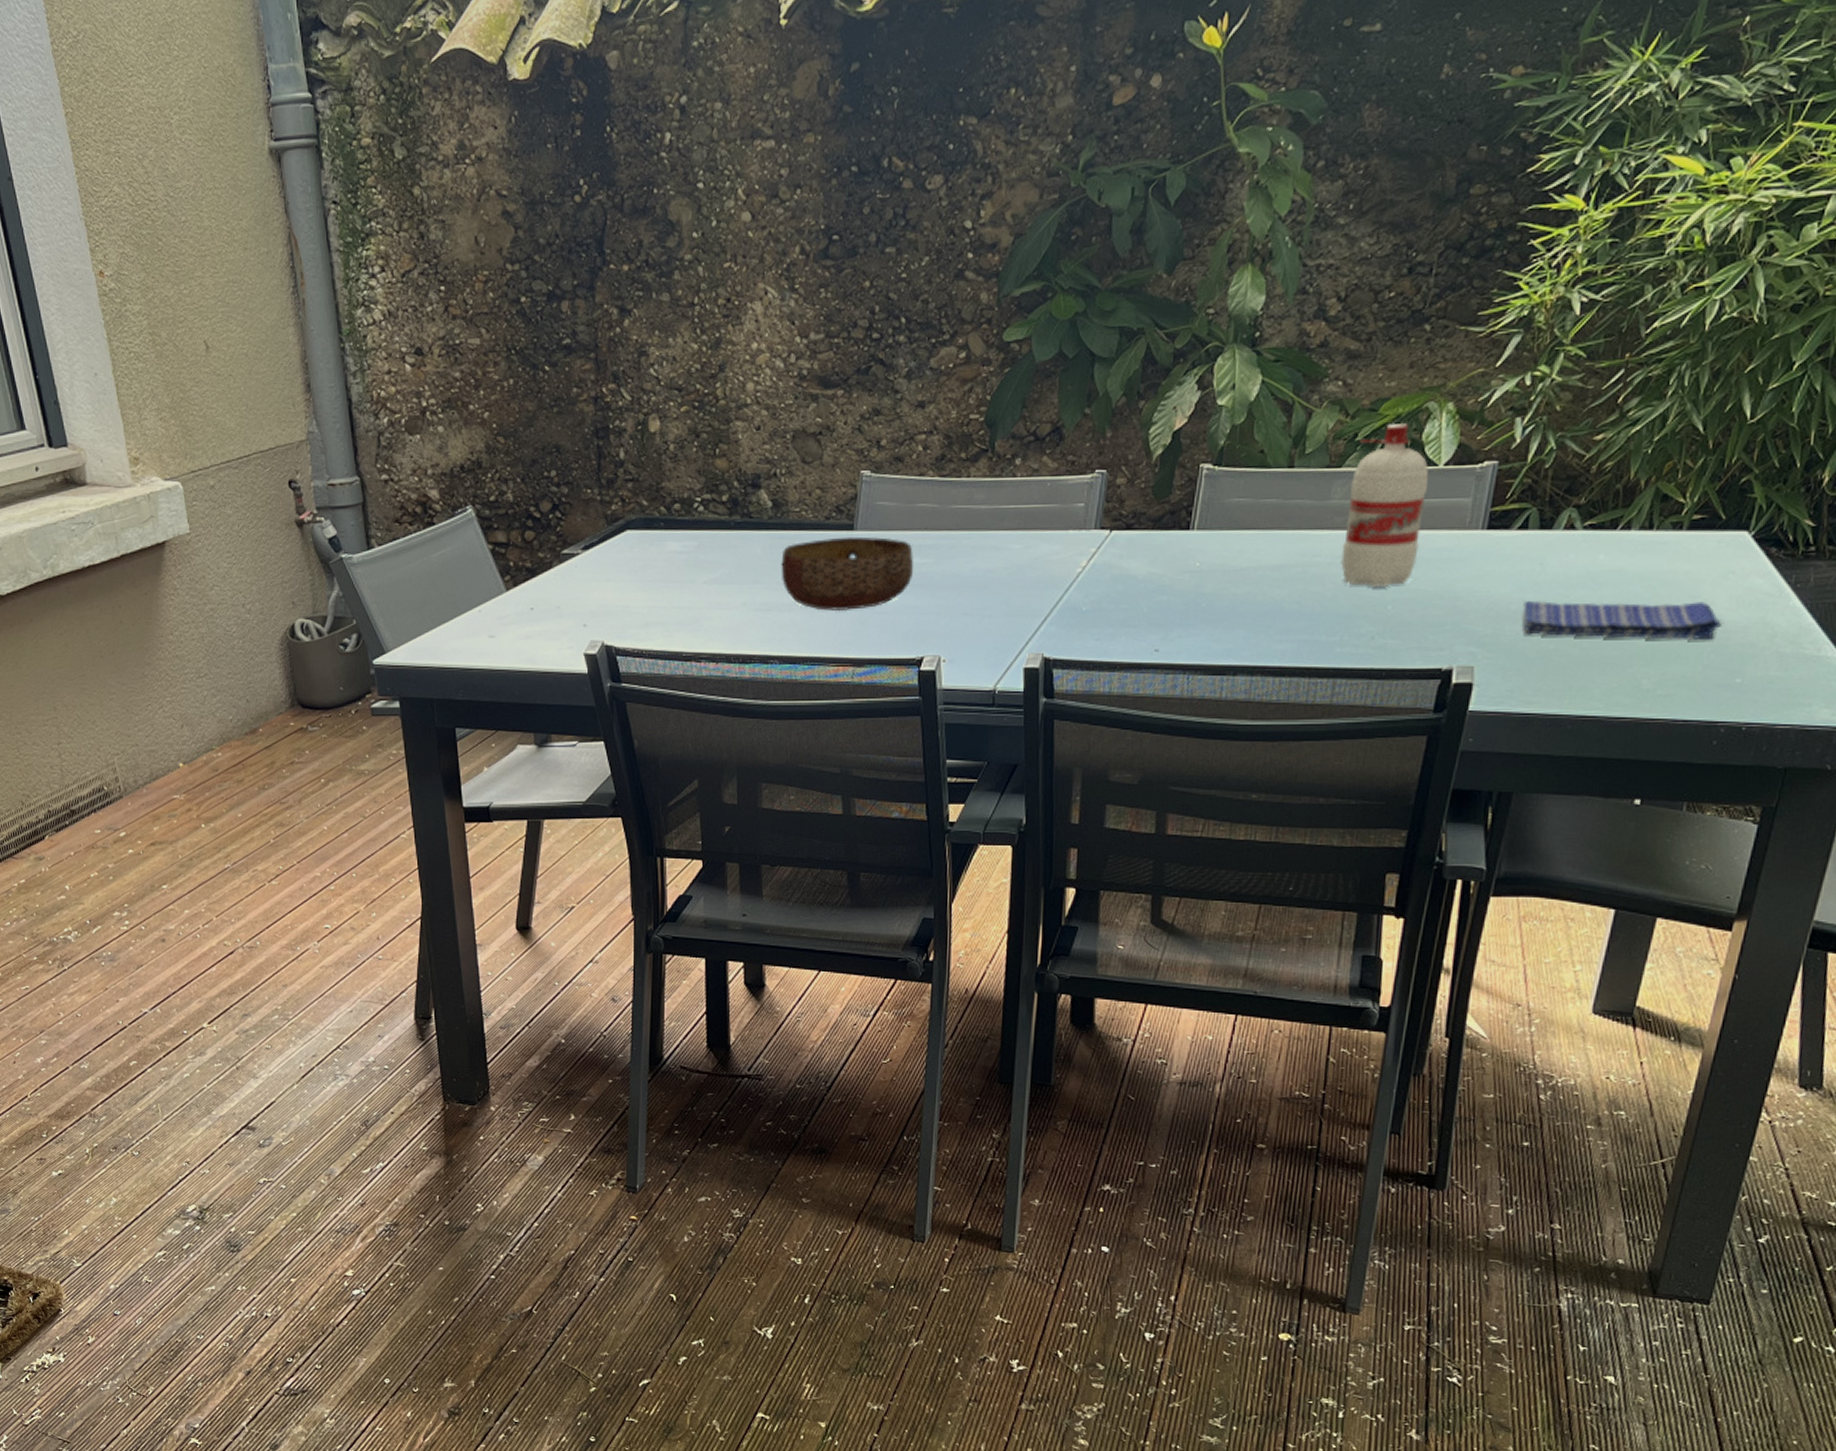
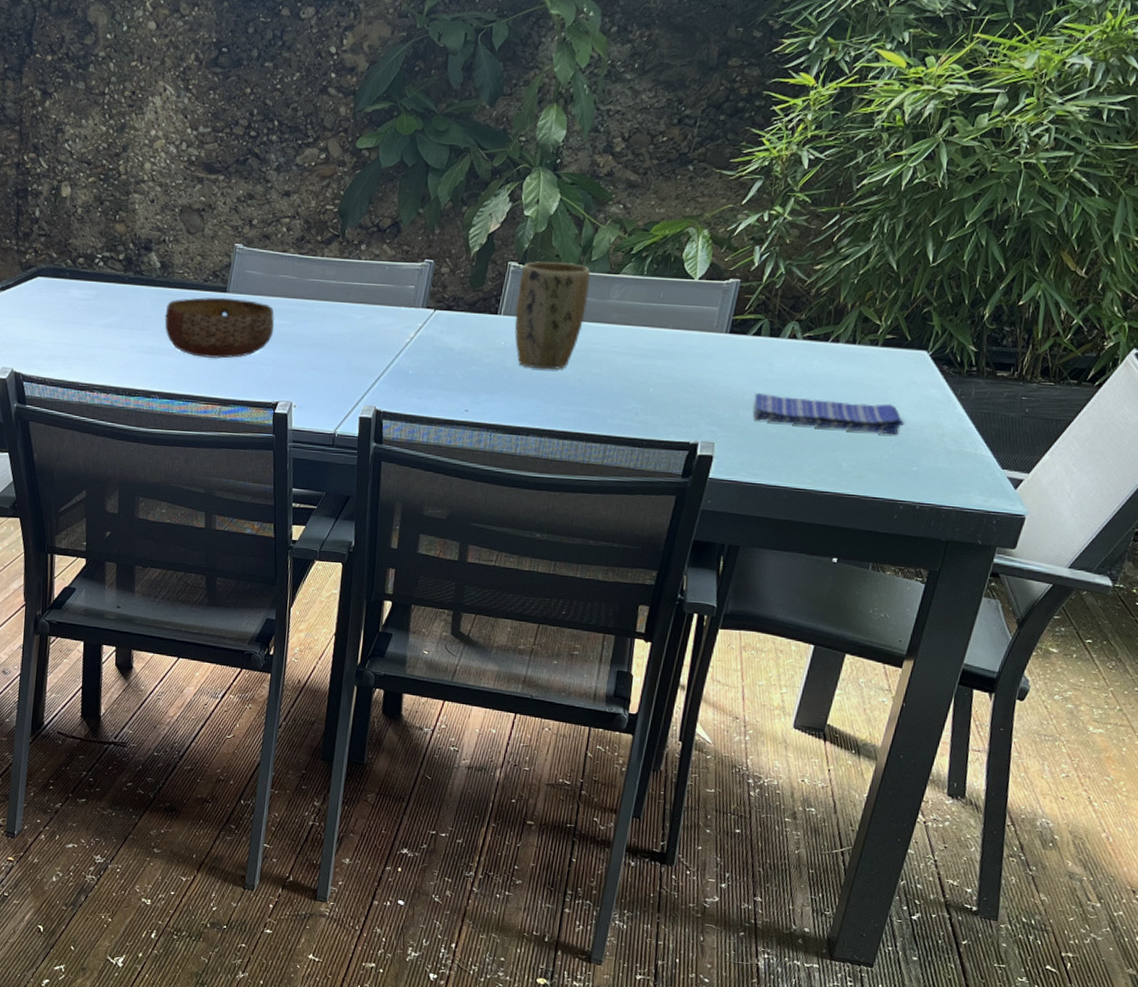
plant pot: none [1211,459,1304,593] -> present [514,261,590,370]
water bottle: present [1340,422,1430,587] -> none [615,241,687,373]

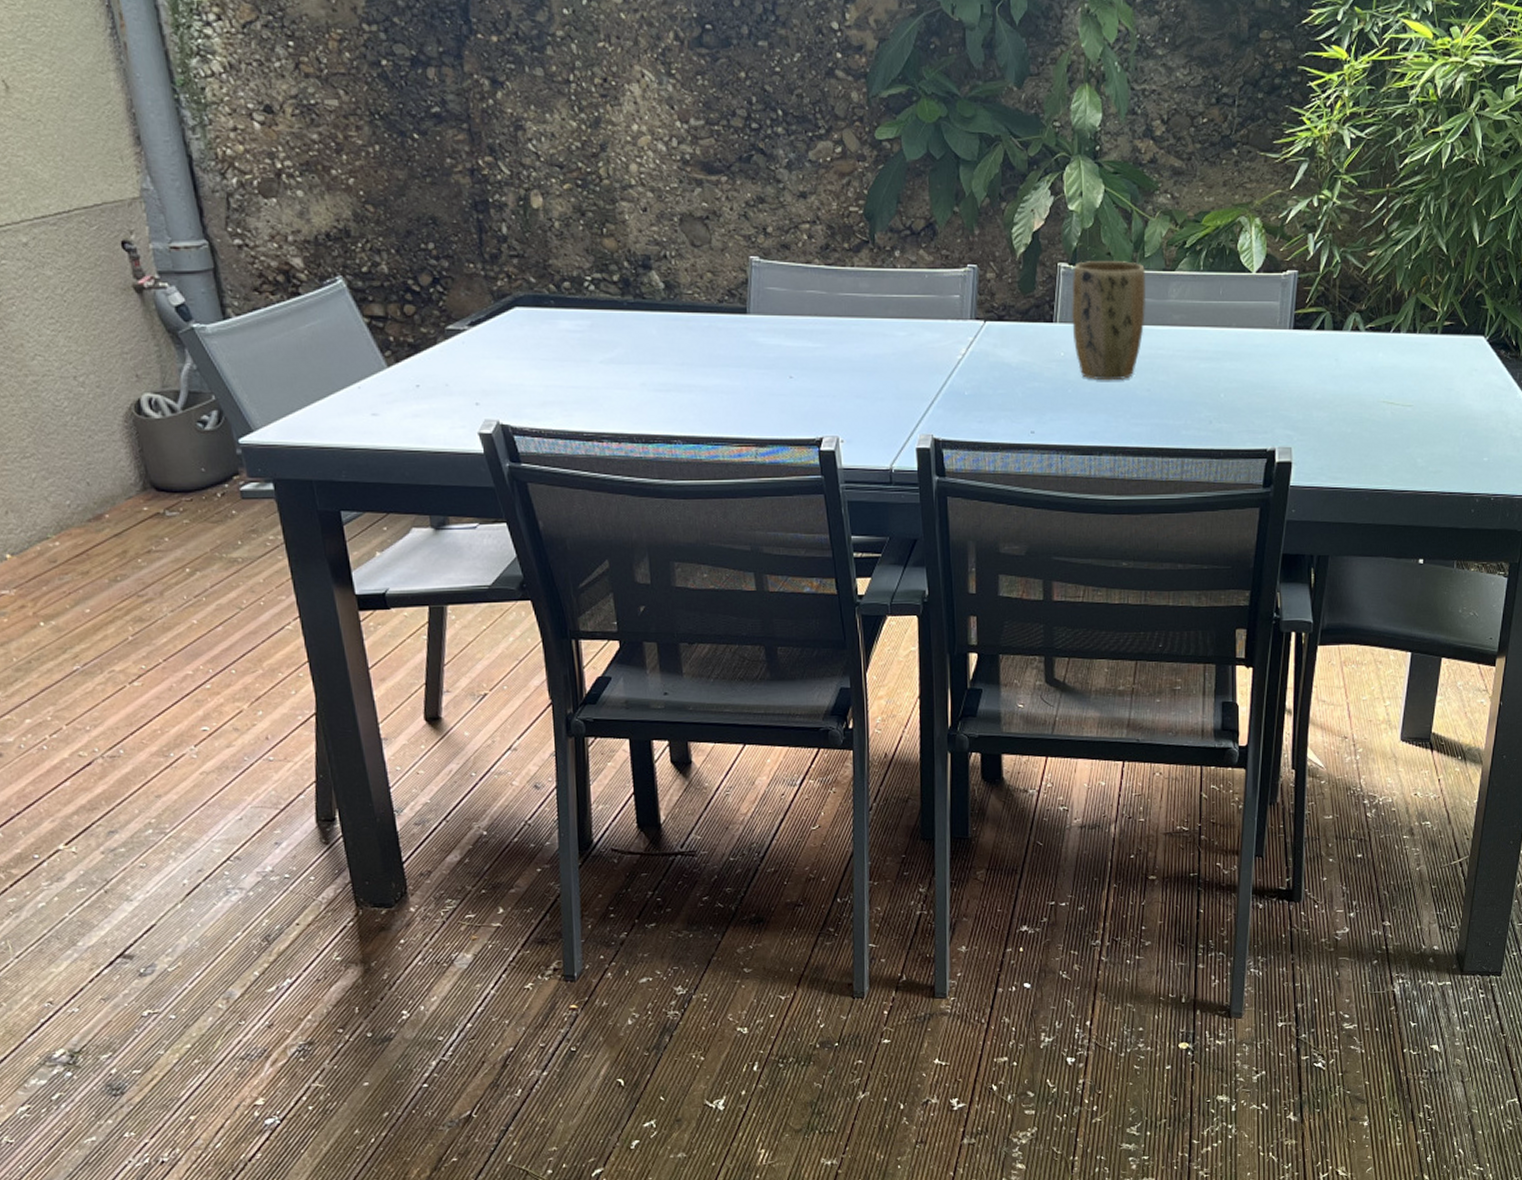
bowl: present [164,297,275,359] -> none [677,320,808,393]
dish towel: present [753,393,904,436] -> none [1325,392,1470,426]

